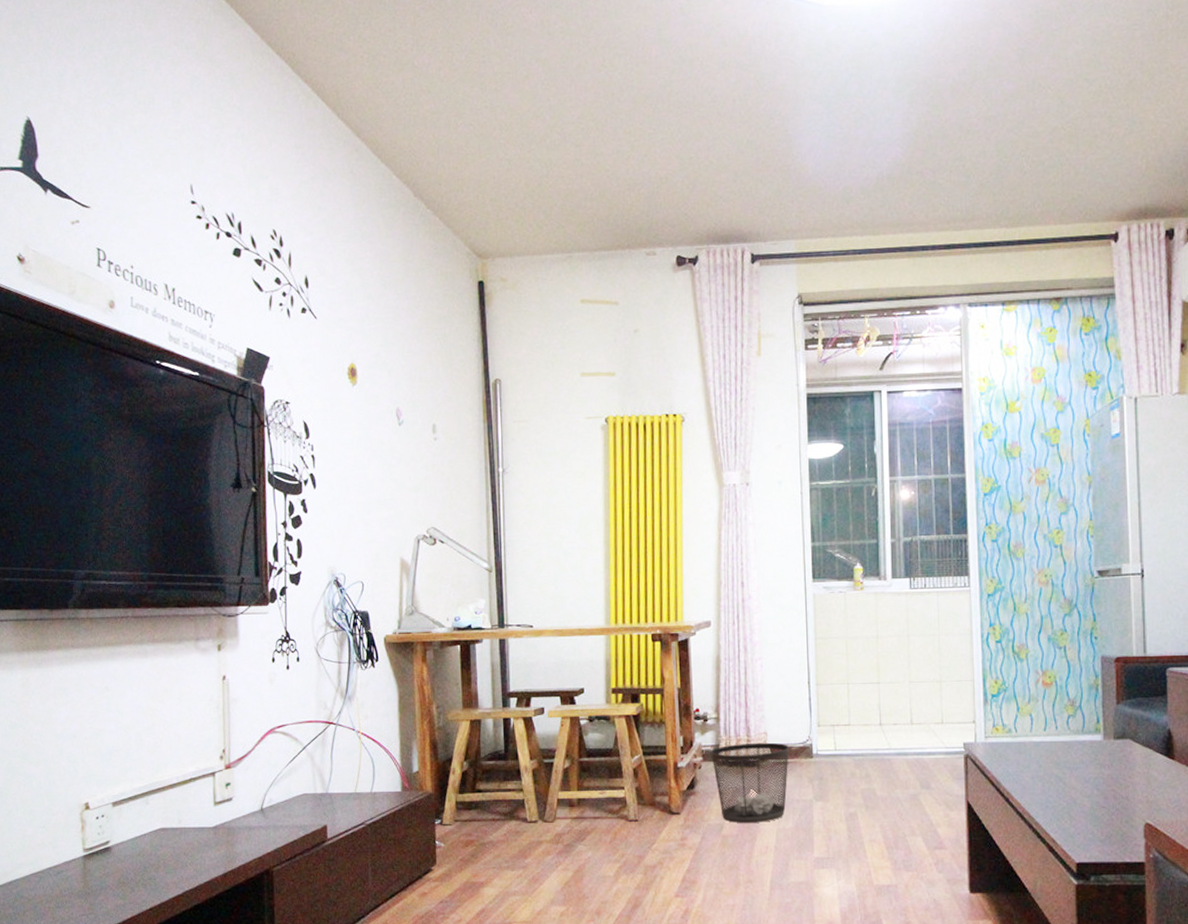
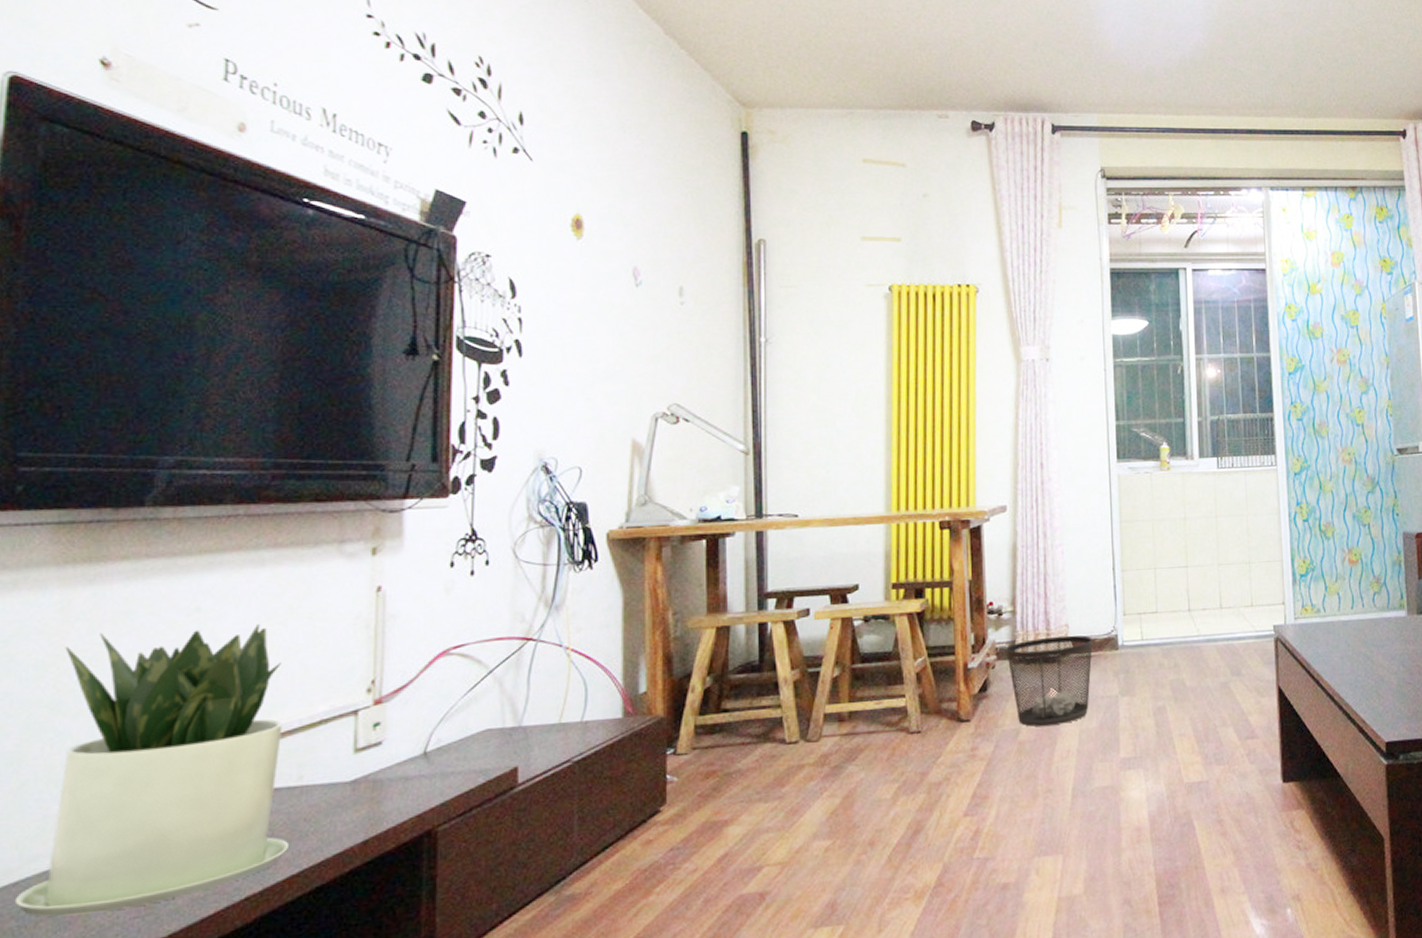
planter: none [10,702,176,909] -> present [14,624,290,917]

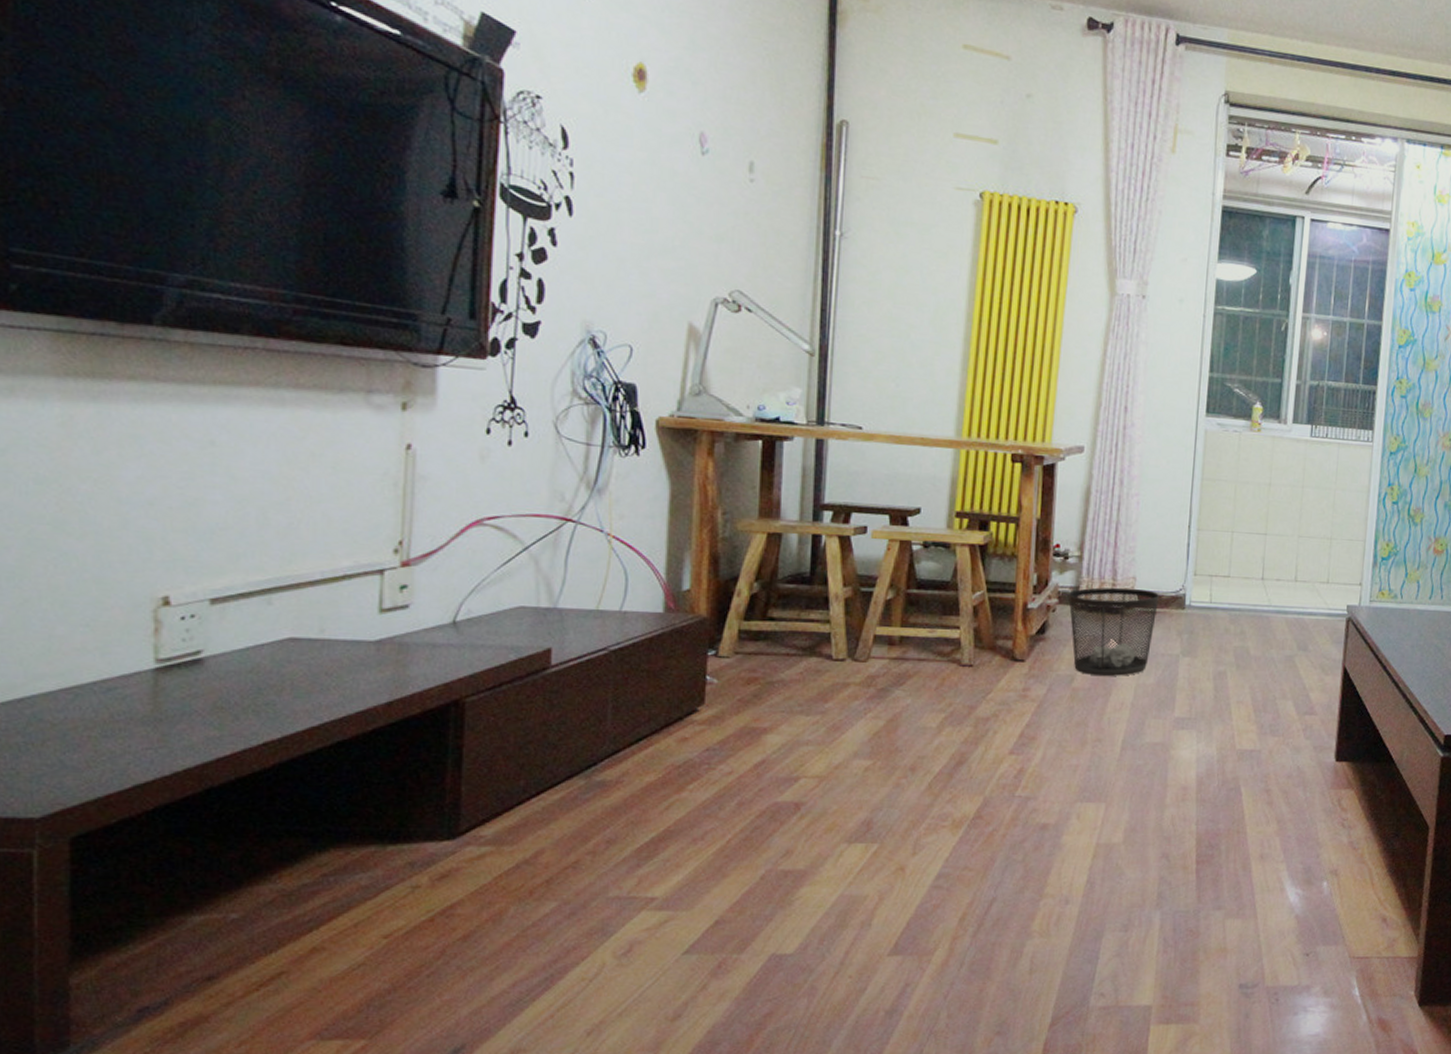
planter: present [14,624,290,917] -> none [20,454,310,739]

